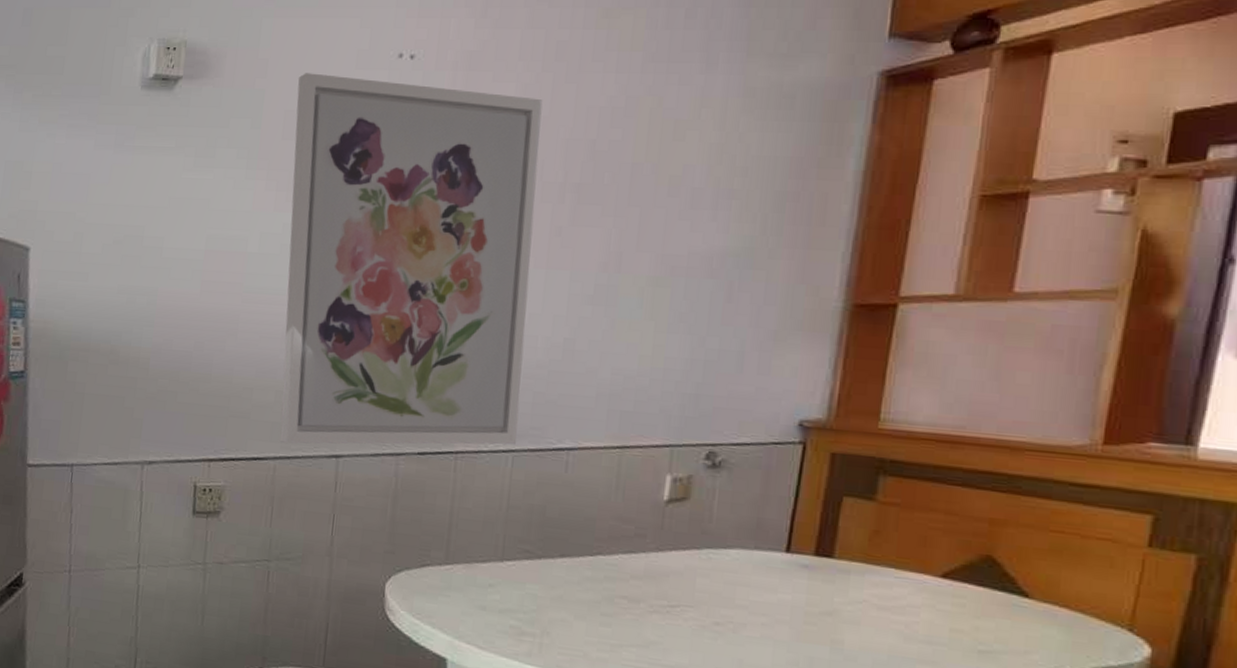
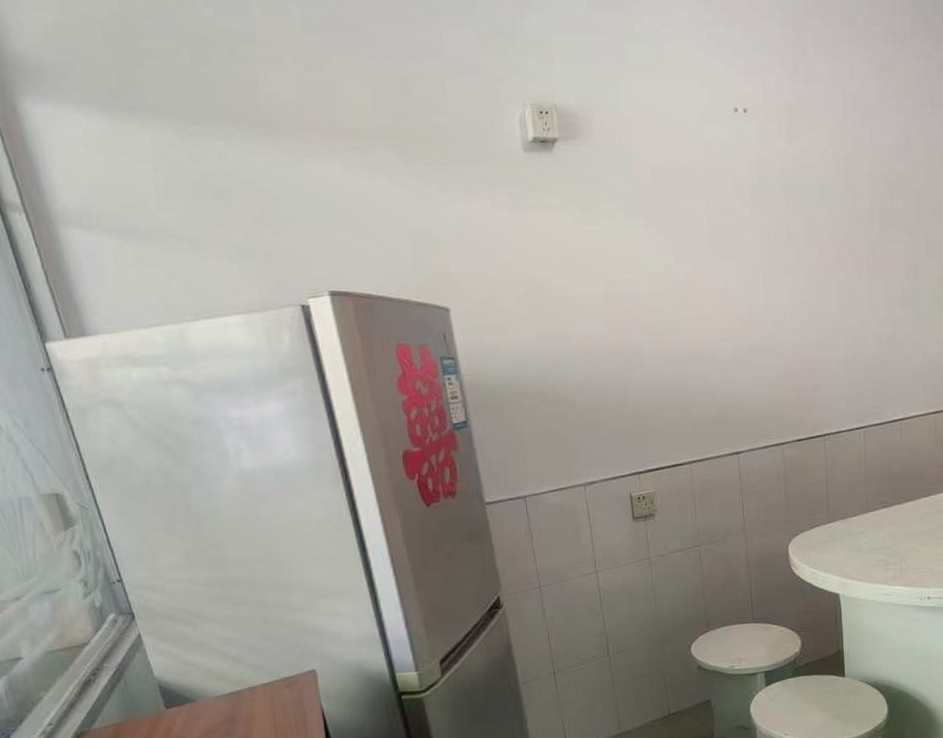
wall art: present [279,73,543,445] -> none [657,129,864,450]

